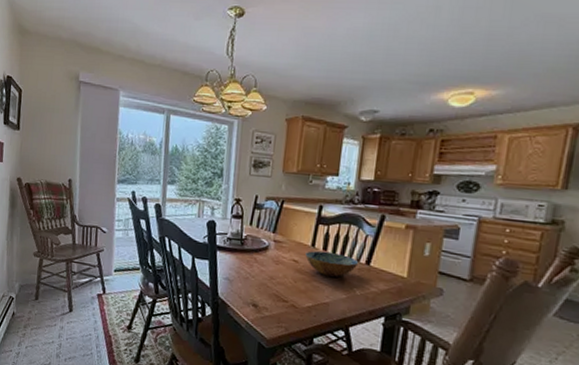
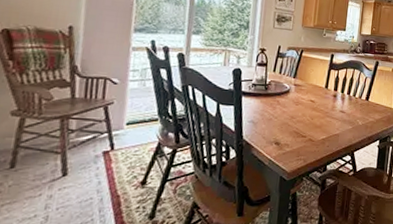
bowl: present [305,250,359,278] -> none [320,91,361,112]

